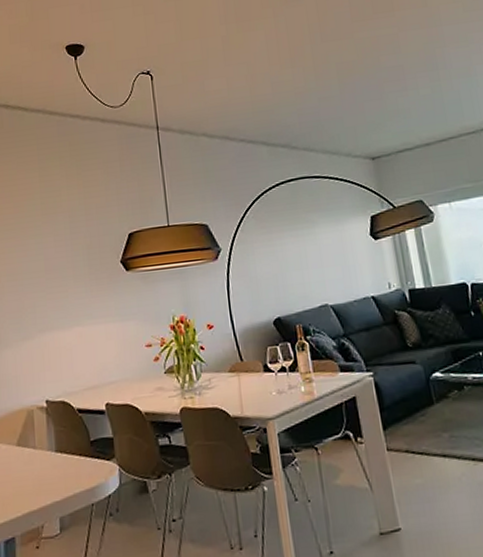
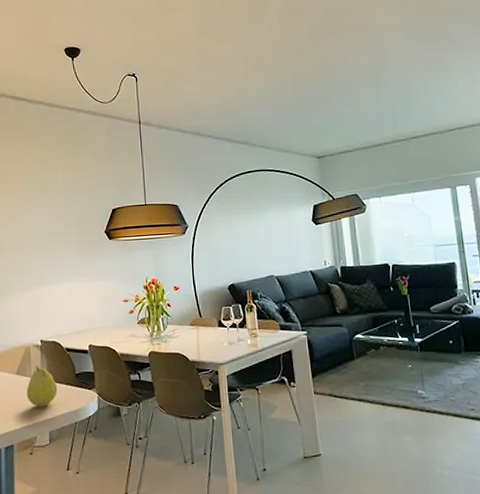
fruit: none [30,433,69,486] -> present [26,366,58,407]

